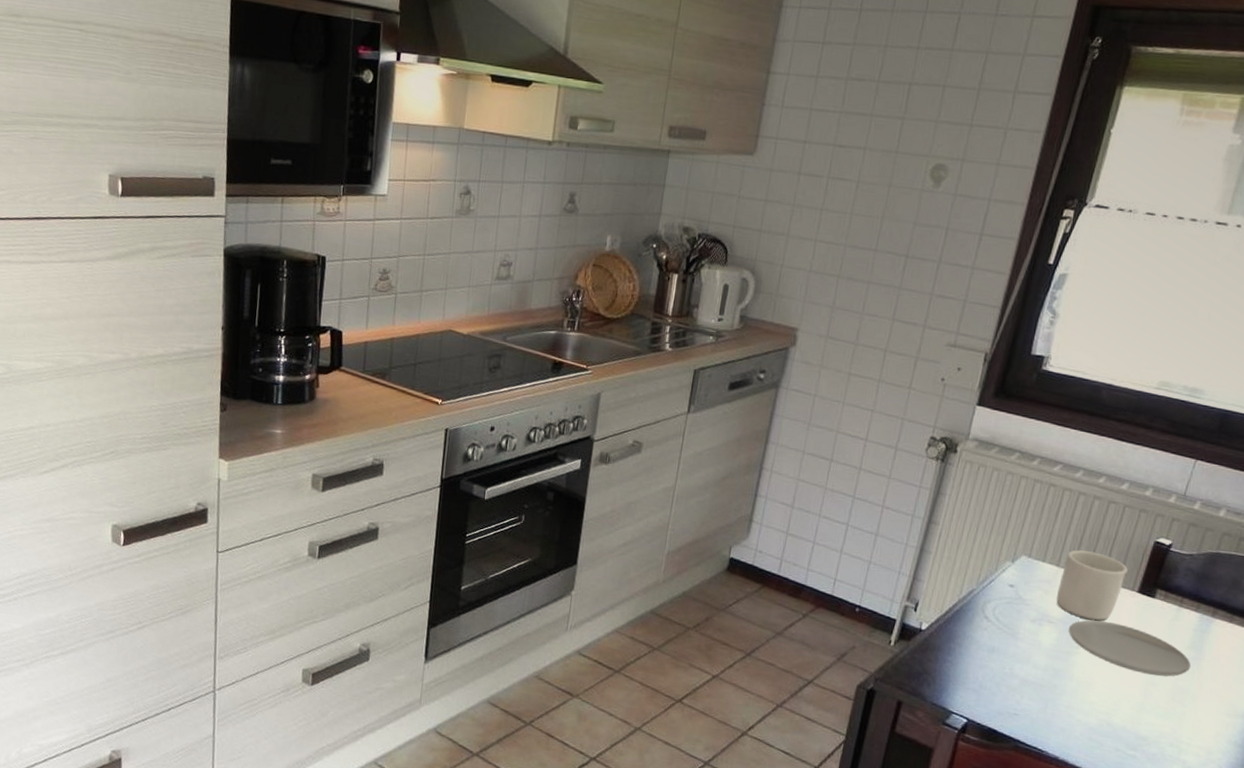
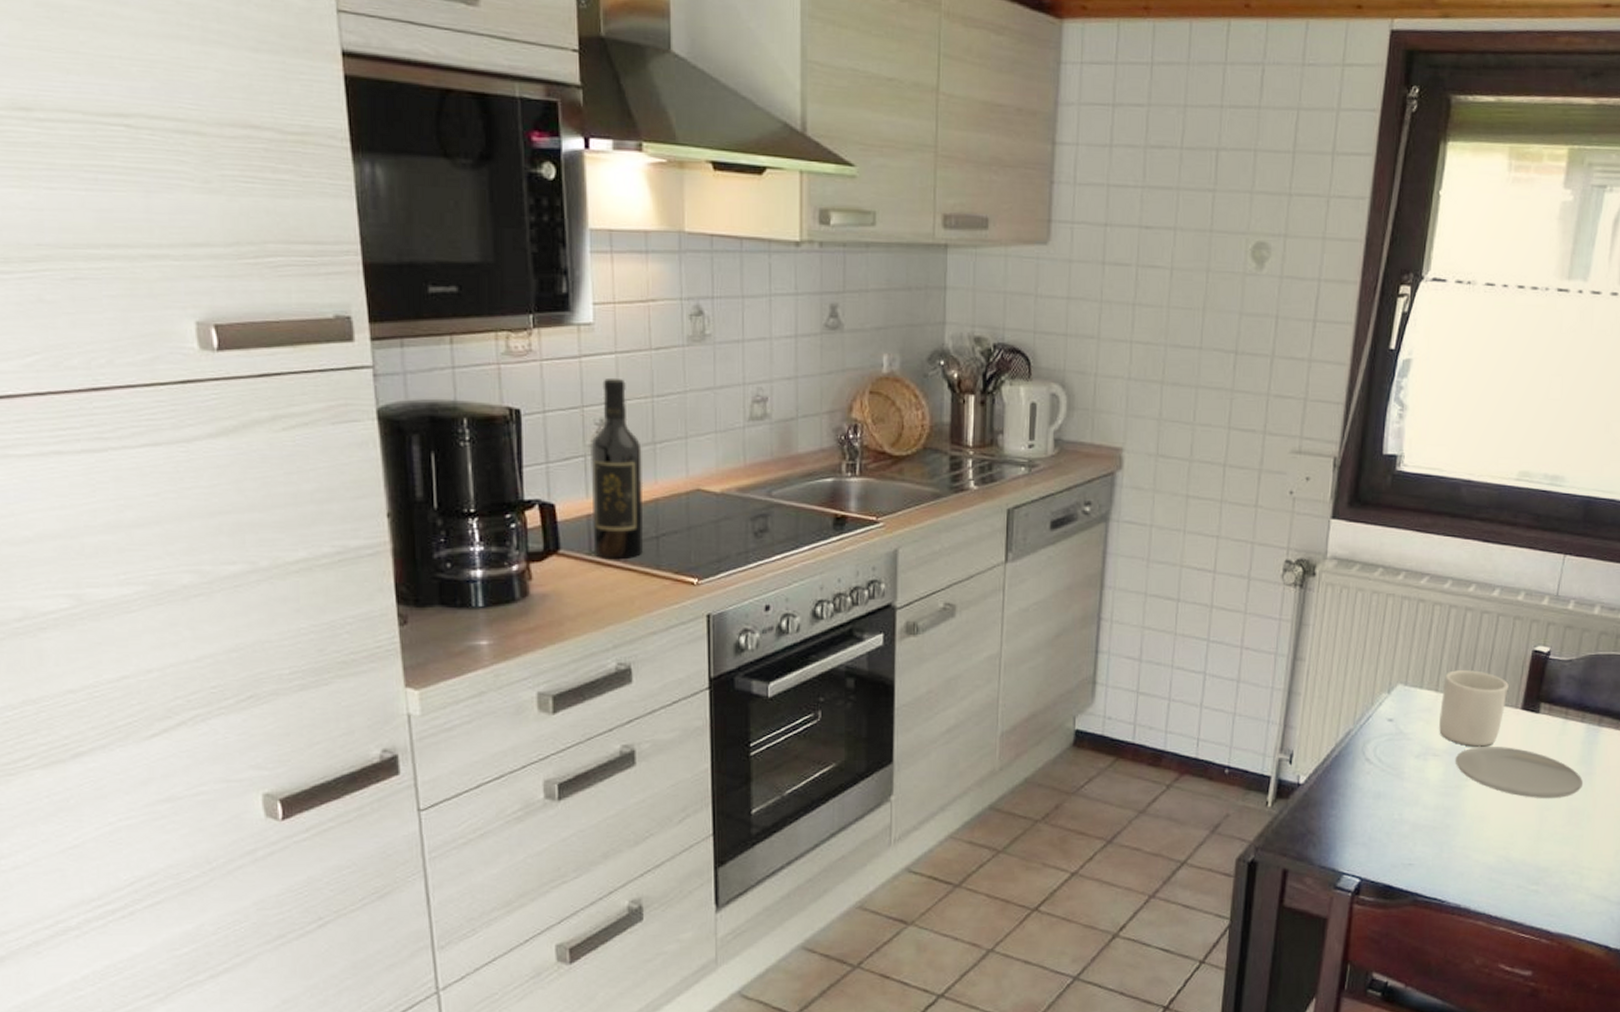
wine bottle: none [366,238,412,379] -> present [589,377,644,560]

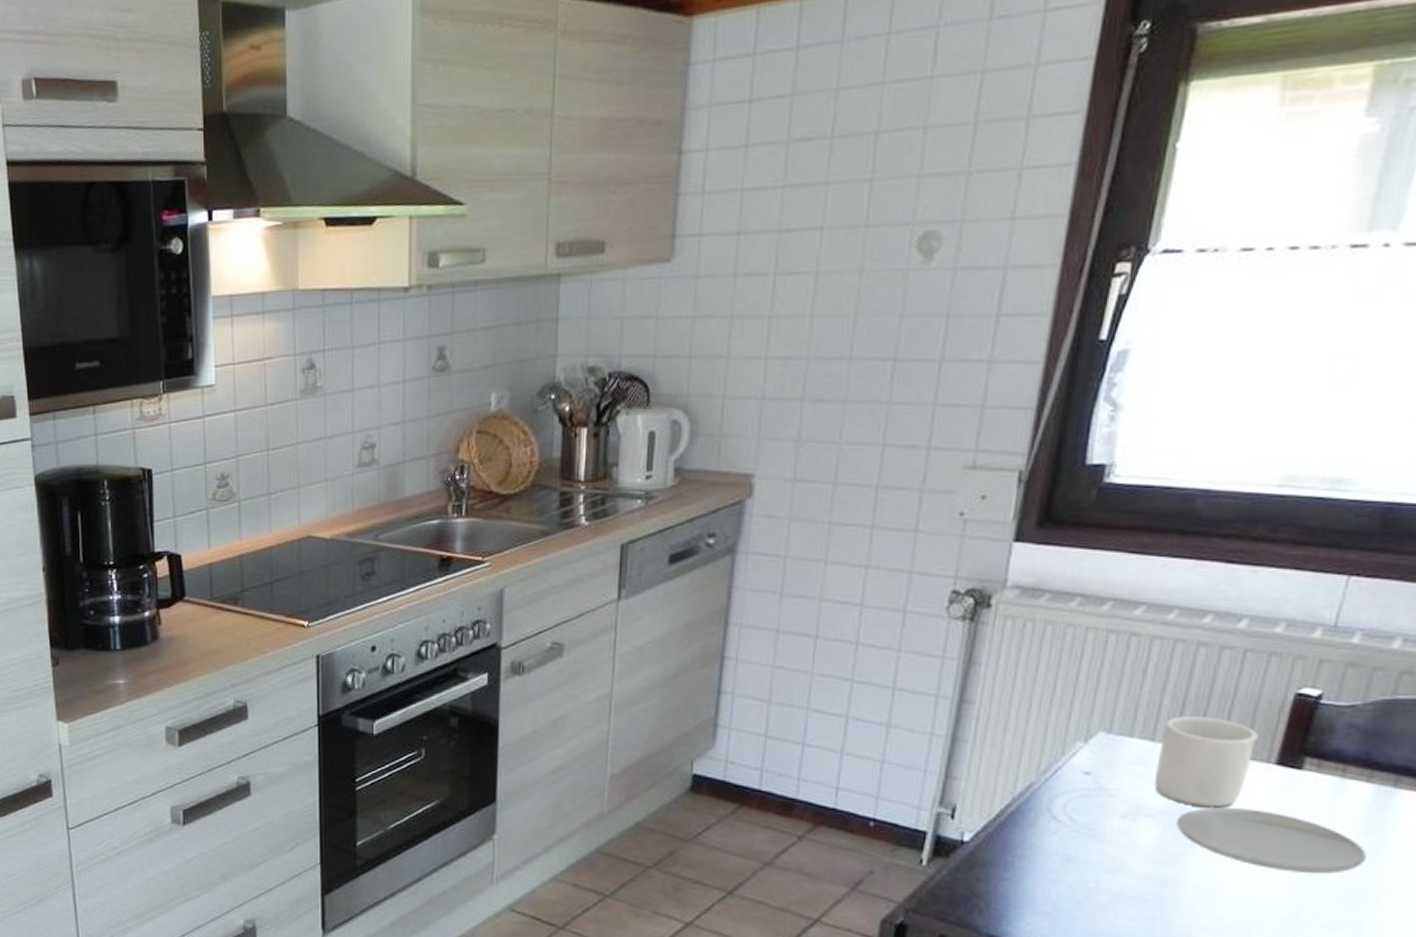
wine bottle: present [589,377,644,560] -> none [211,434,259,605]

